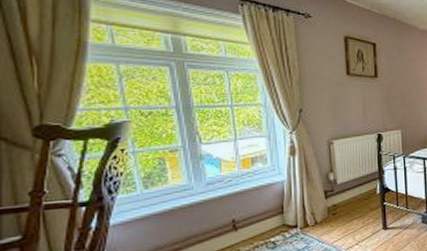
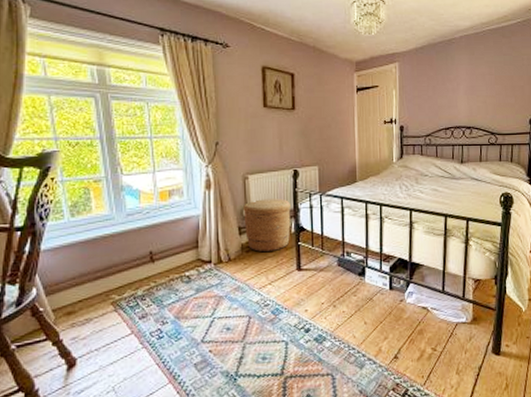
woven basket: none [329,162,376,214] -> present [243,198,291,253]

